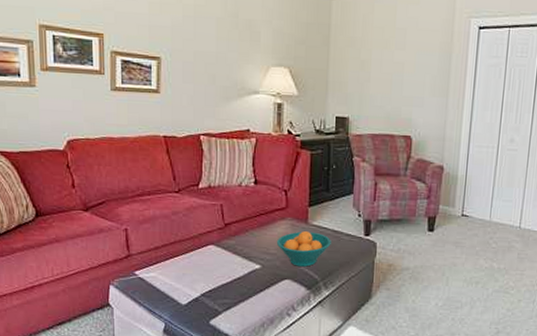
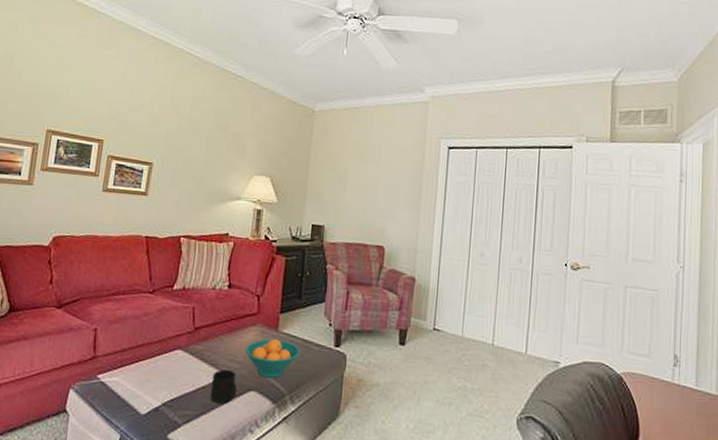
mug: none [246,261,272,292] -> present [210,369,237,404]

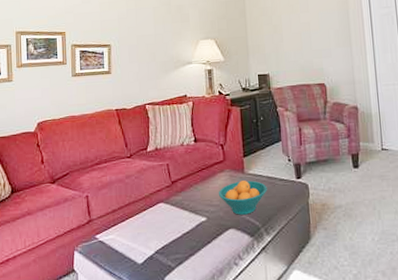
mug: present [210,369,237,404] -> none [194,213,218,244]

